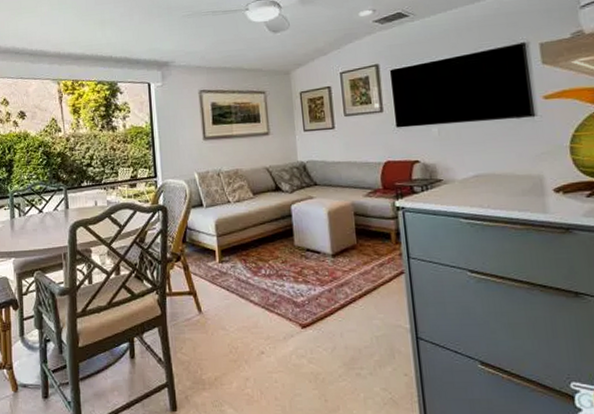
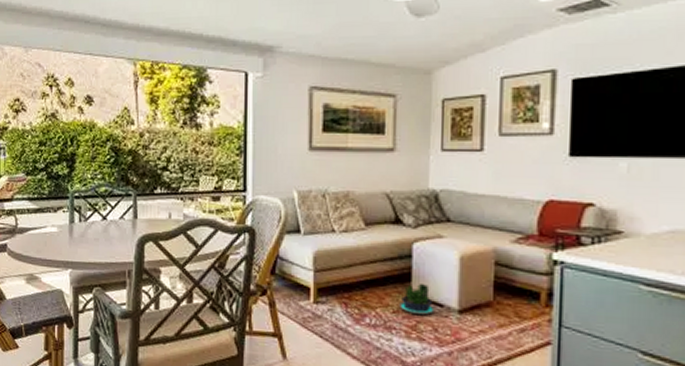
potted plant: none [285,236,314,262] -> present [398,283,435,315]

